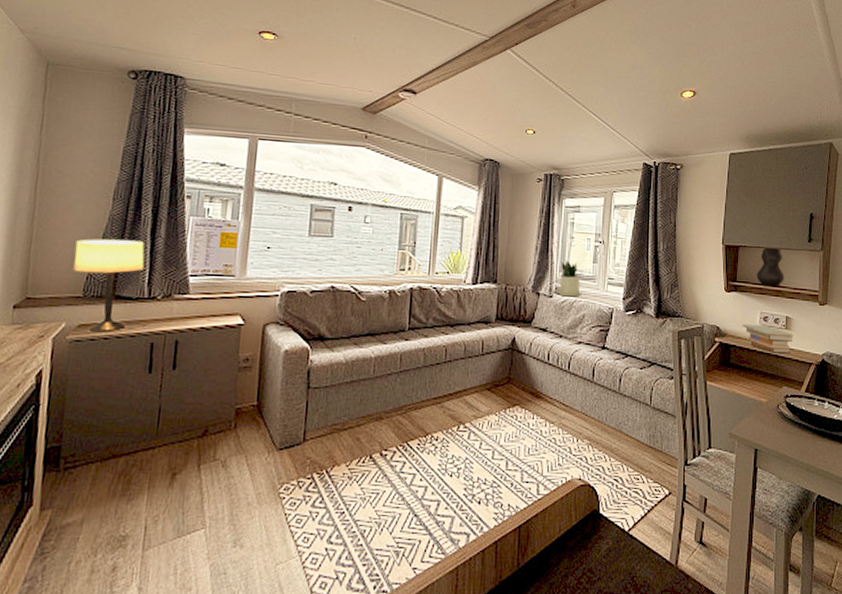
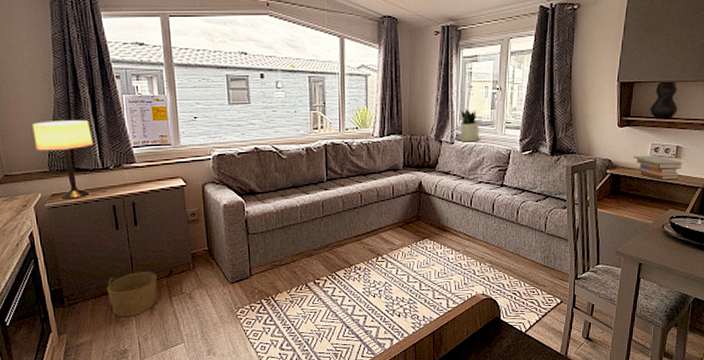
basket: none [119,429,188,489] -> present [106,272,158,317]

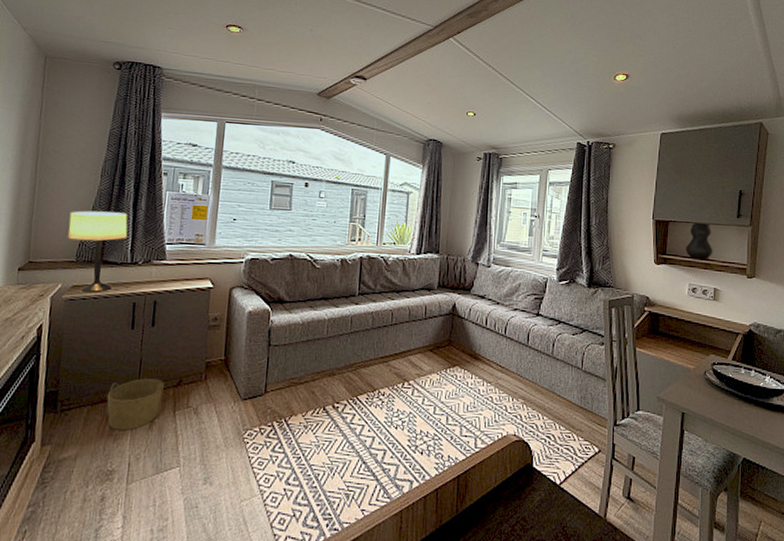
planter: present [459,109,481,142] -> none [495,233,518,267]
books: present [633,155,683,180] -> none [670,294,721,324]

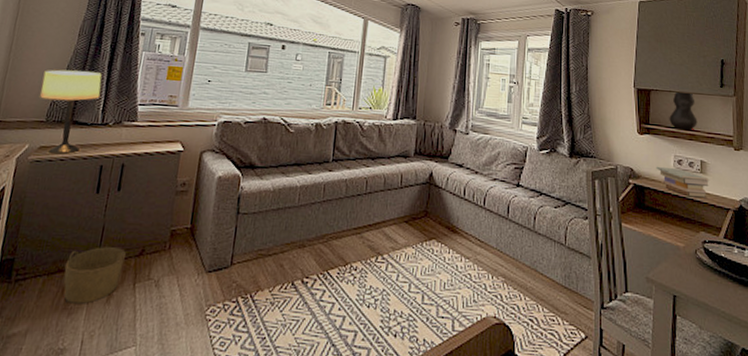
books: none [670,294,721,324] -> present [655,166,709,198]

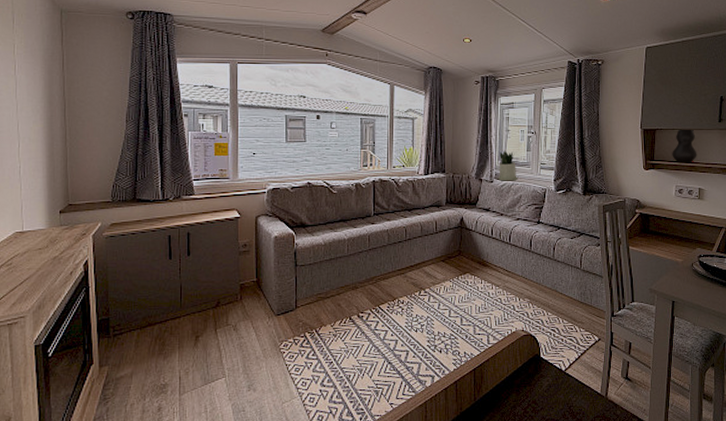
table lamp: present [40,69,102,155] -> none [101,154,157,229]
basket: present [63,247,127,304] -> none [153,302,205,349]
planter: none [474,99,497,135] -> present [497,150,519,181]
books: present [655,166,709,198] -> none [659,196,706,220]

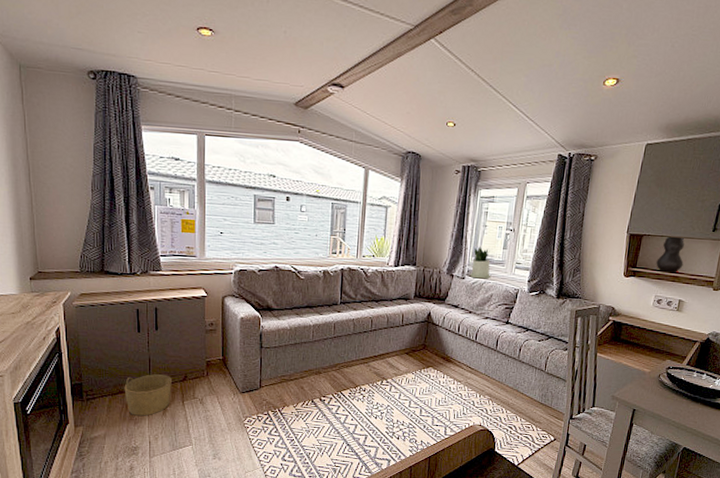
basket: none [153,302,205,349] -> present [124,374,173,416]

